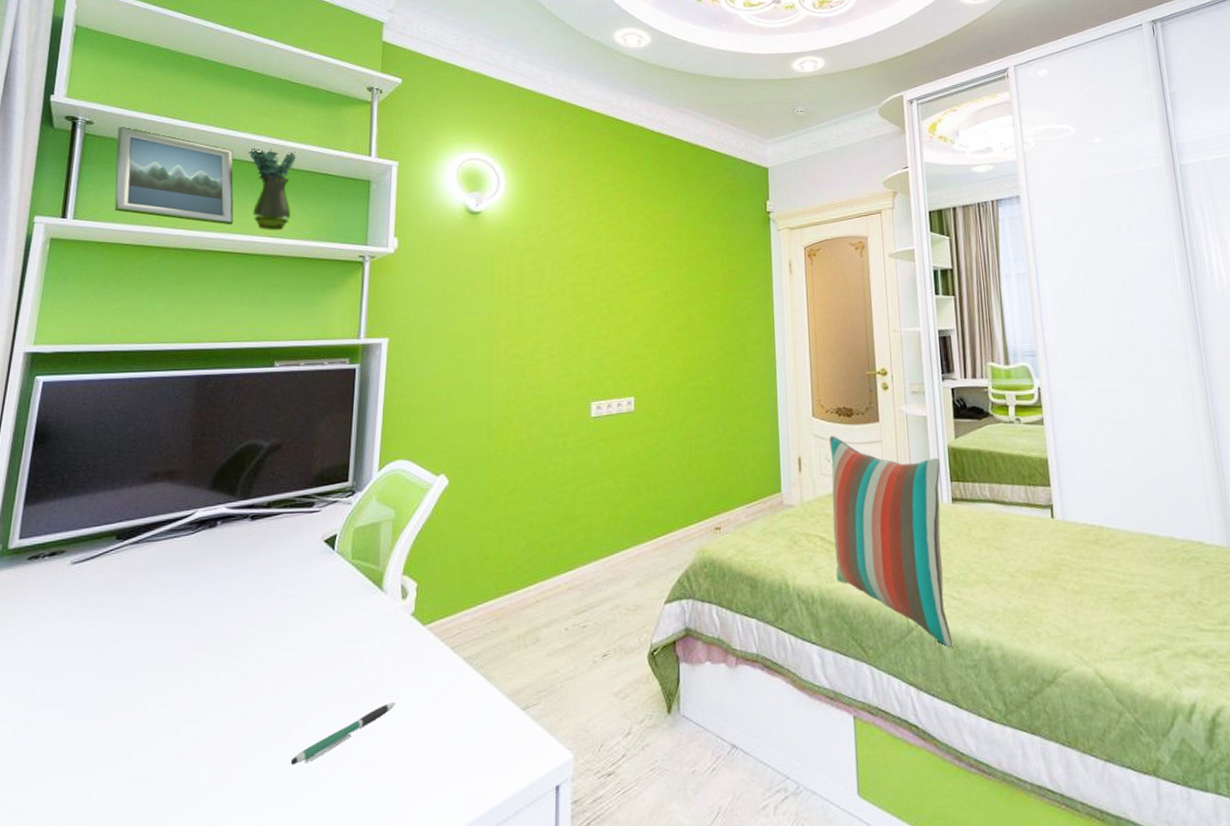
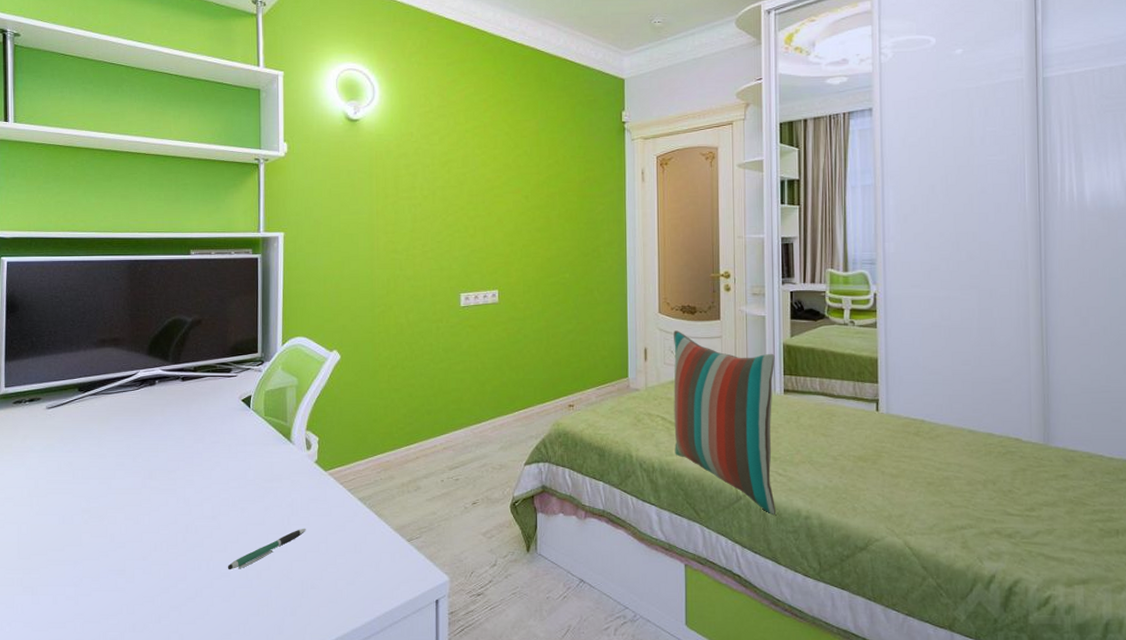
picture frame: present [114,127,234,225] -> none [41,39,145,130]
vase: present [248,148,296,231] -> none [153,58,195,135]

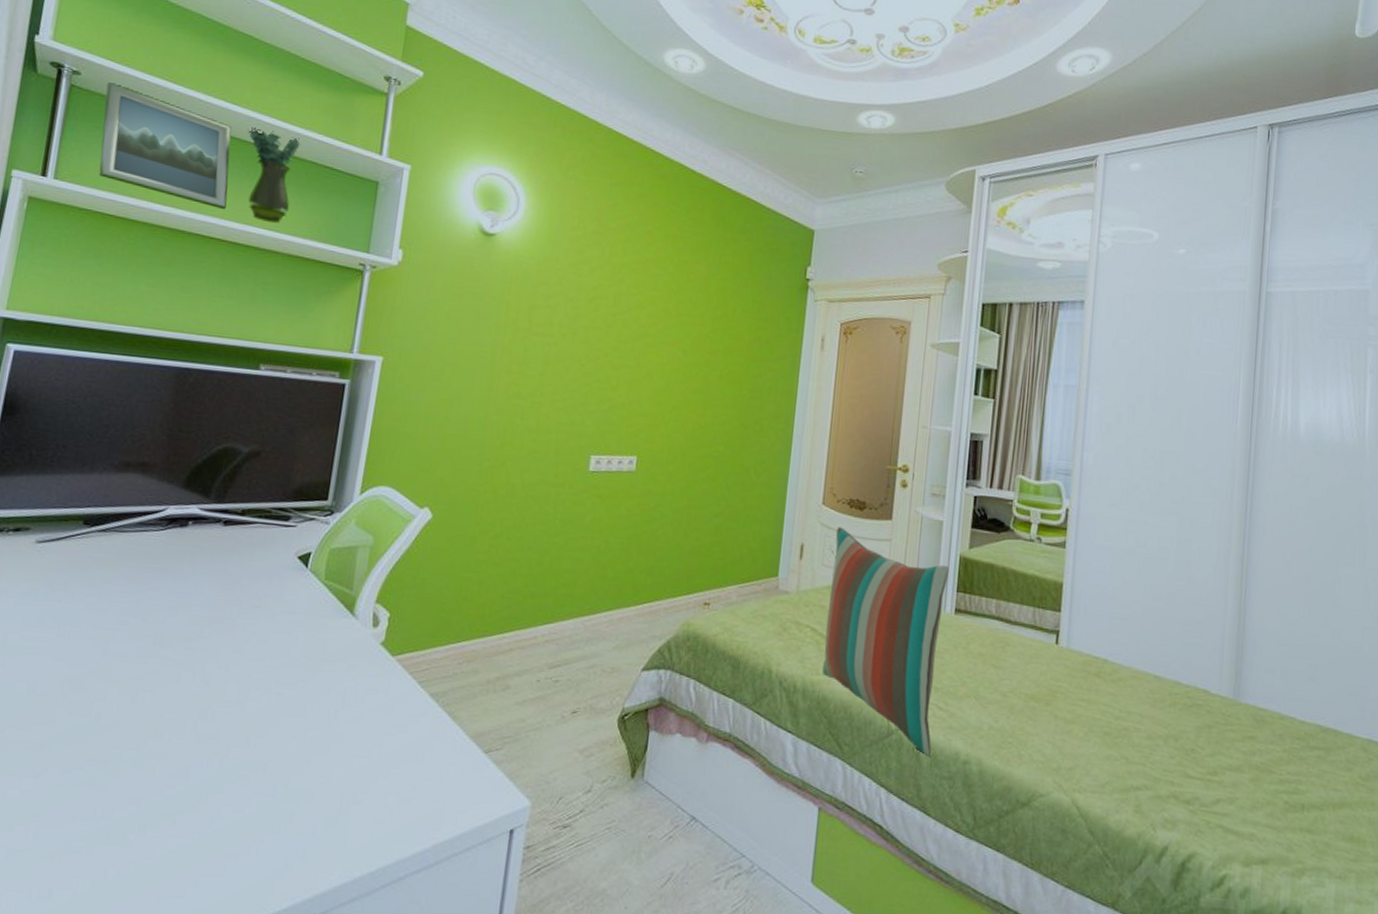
picture frame: none [41,39,145,130] -> present [98,82,232,210]
vase: none [153,58,195,135] -> present [248,127,300,224]
pen: present [227,528,306,570] -> none [246,725,357,772]

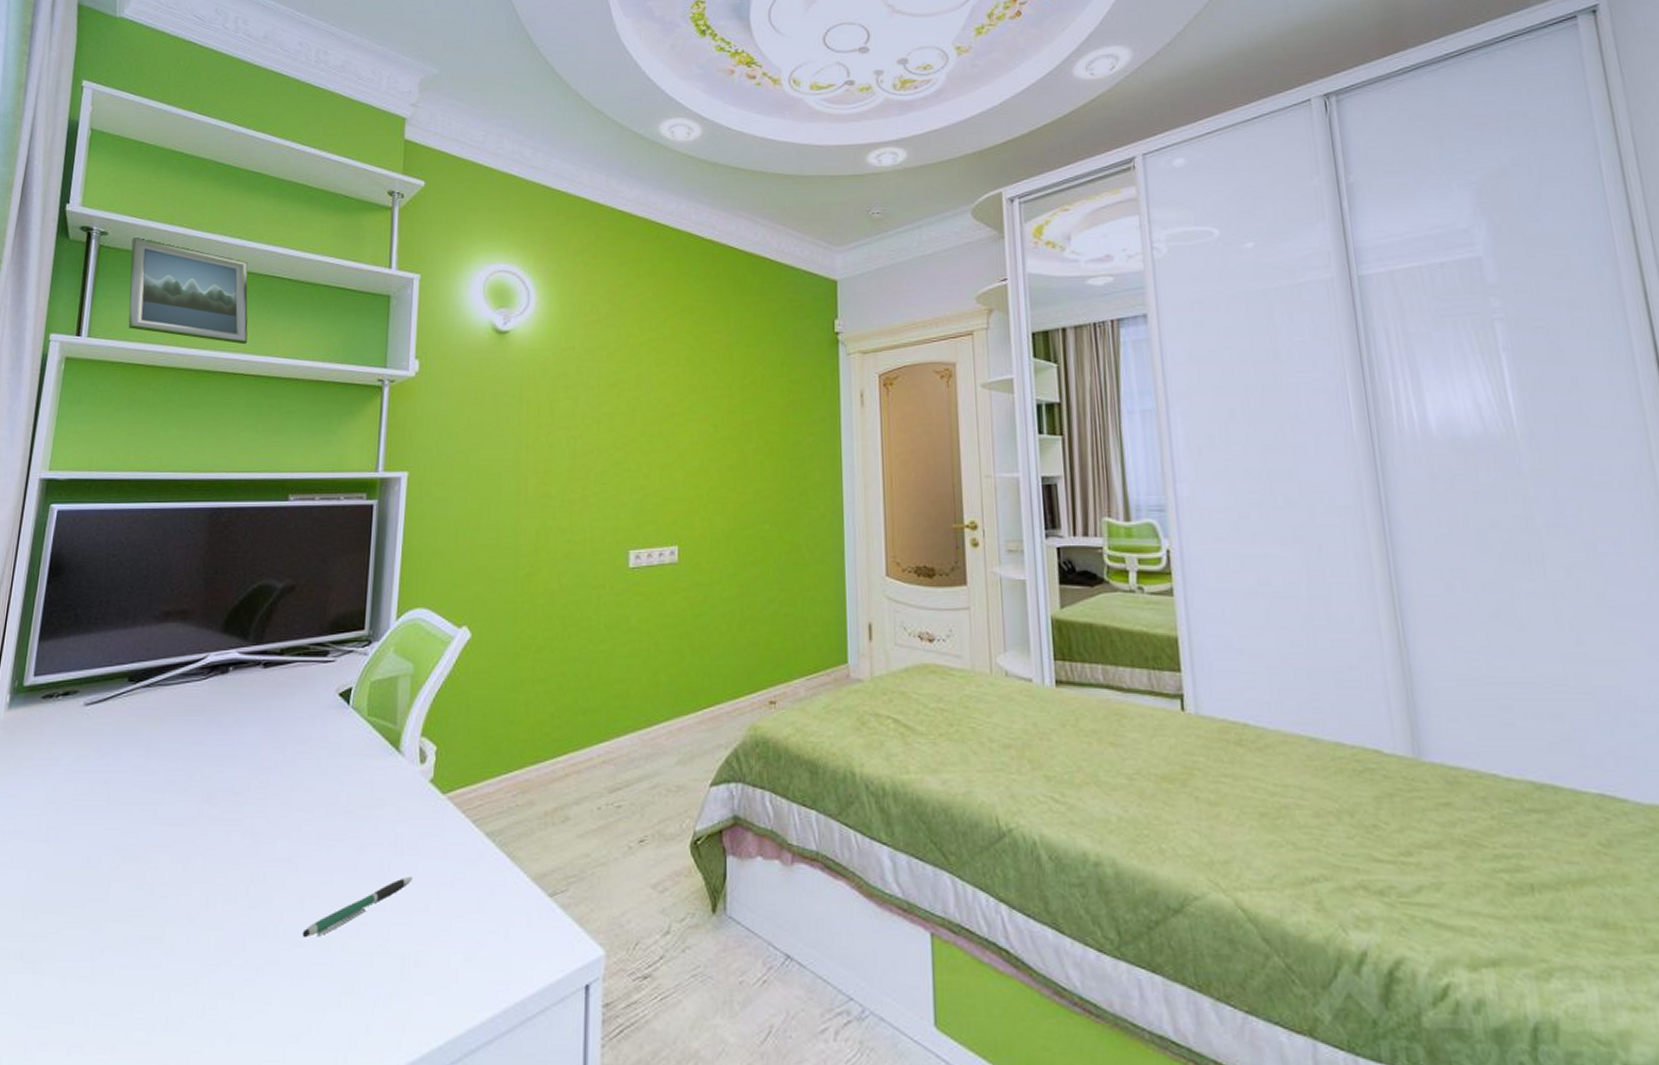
pen: none [246,725,357,772] -> present [302,876,413,938]
vase: present [248,127,300,224] -> none [263,260,313,351]
pillow: present [822,527,949,757] -> none [906,599,1053,861]

